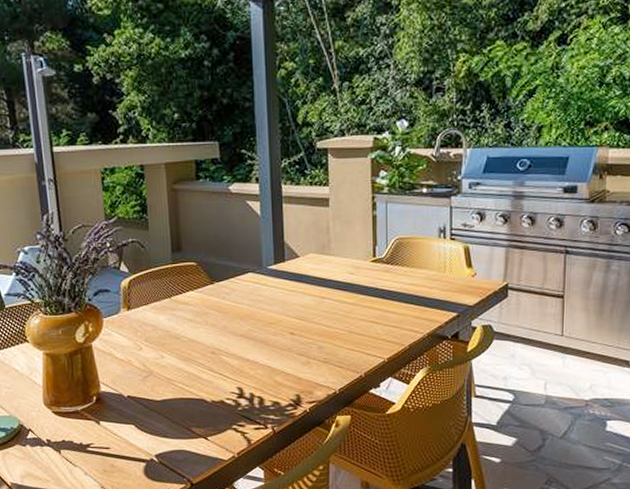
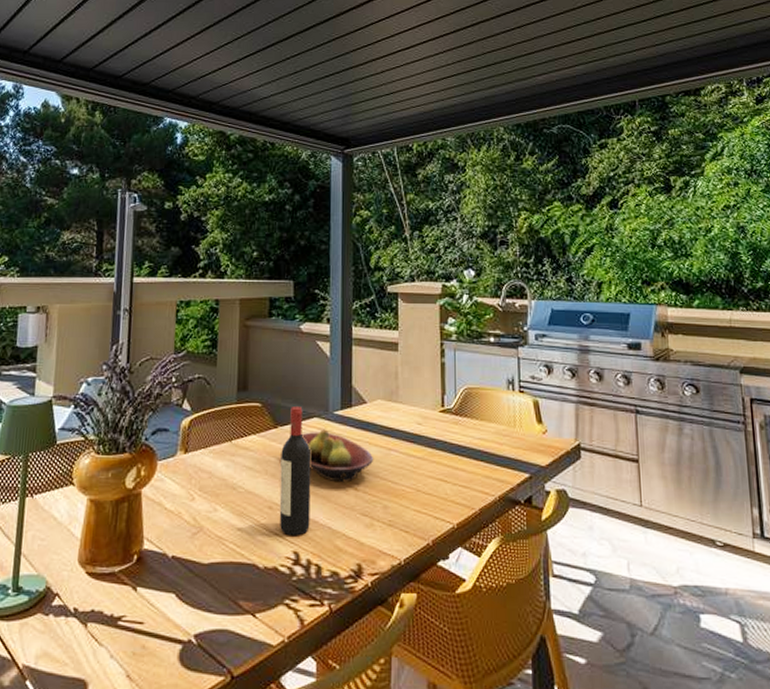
wine bottle: none [219,262,251,375] -> present [279,405,312,536]
fruit bowl: none [237,283,309,329] -> present [301,429,374,483]

